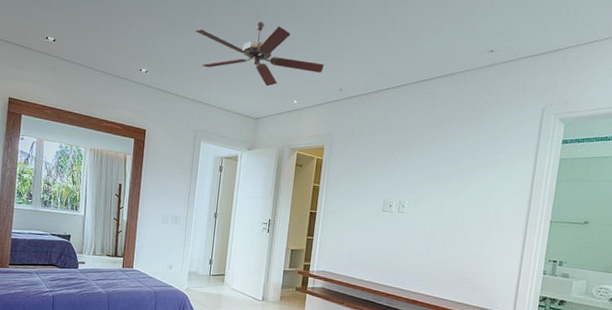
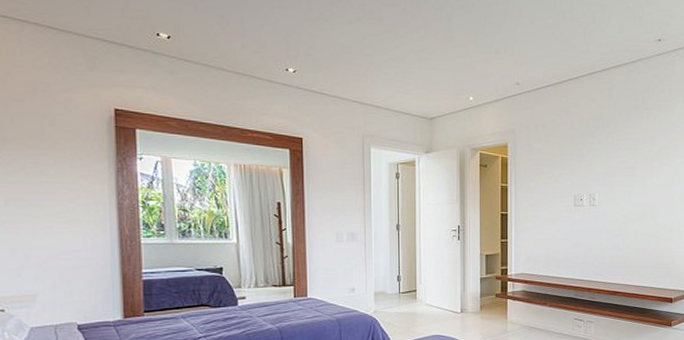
ceiling fan: present [195,21,324,87] -> none [347,13,497,83]

